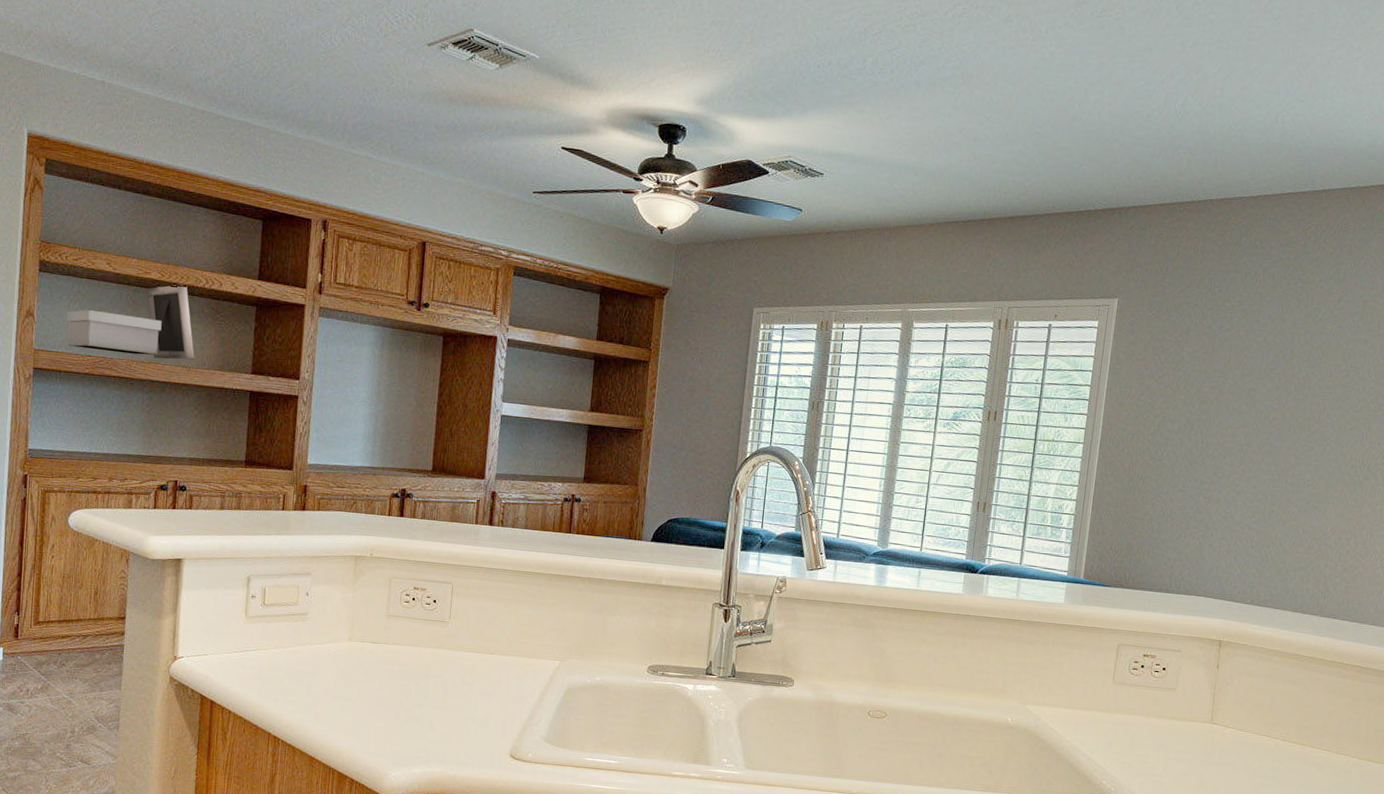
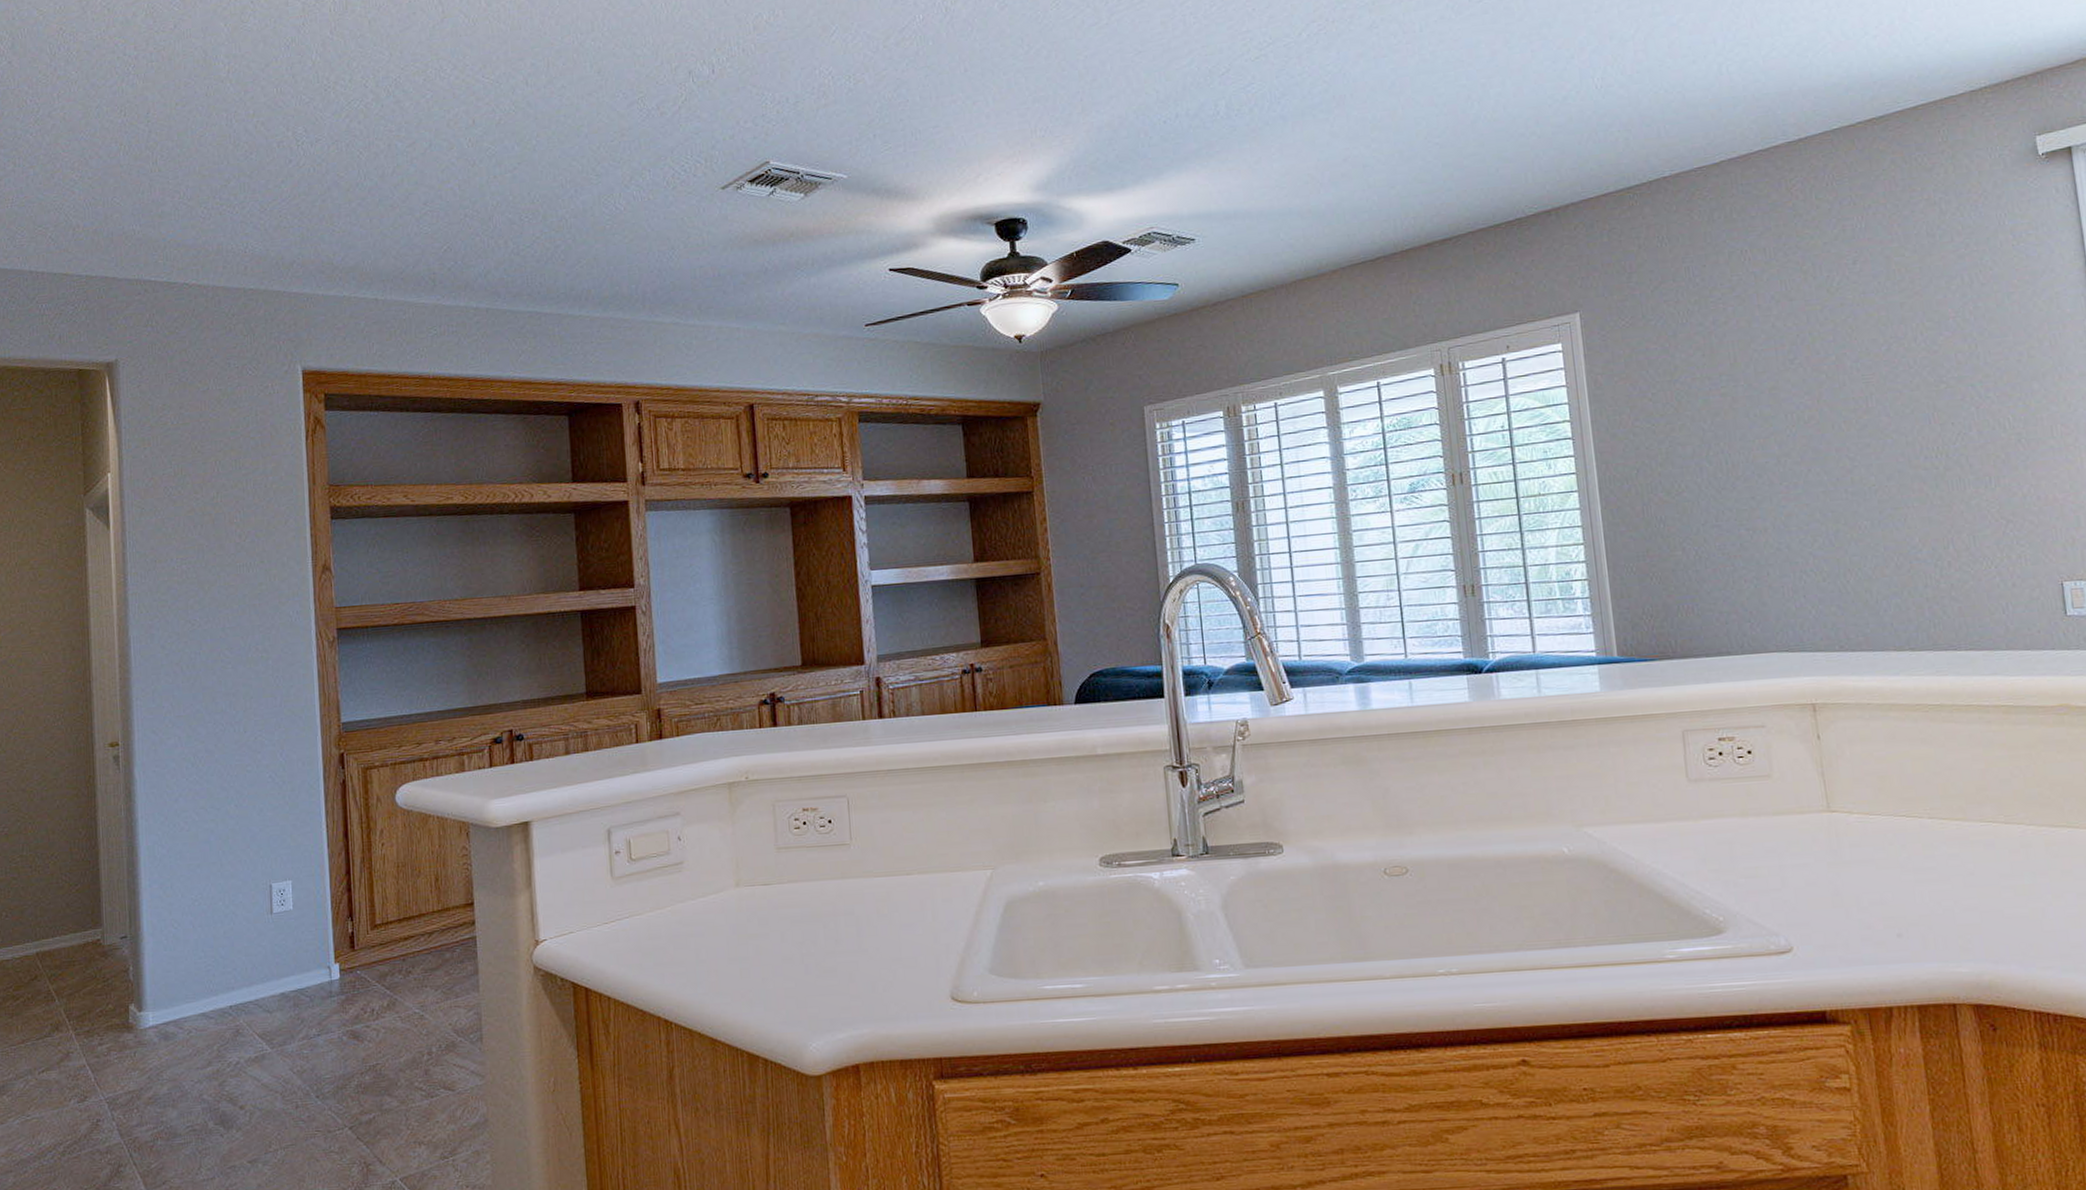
decorative box: present [66,309,162,355] -> none [366,548,473,597]
picture frame: present [146,284,195,360] -> none [451,504,513,593]

